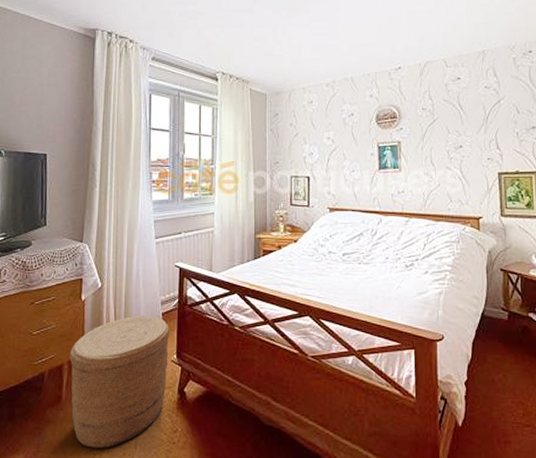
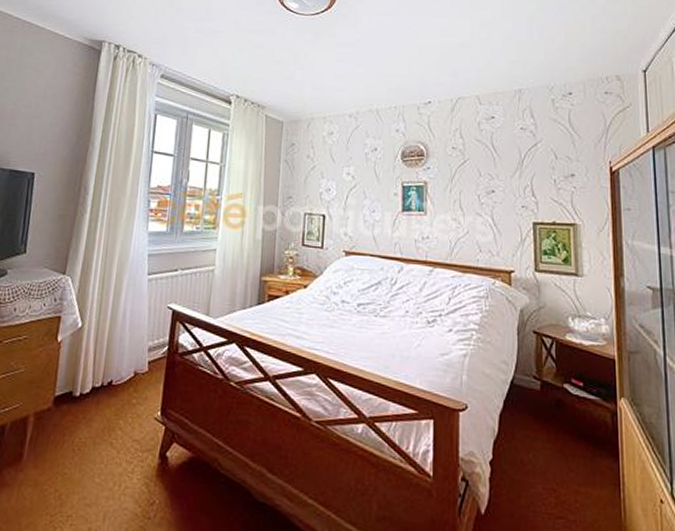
woven basket: present [70,315,170,448] -> none [33,362,156,521]

